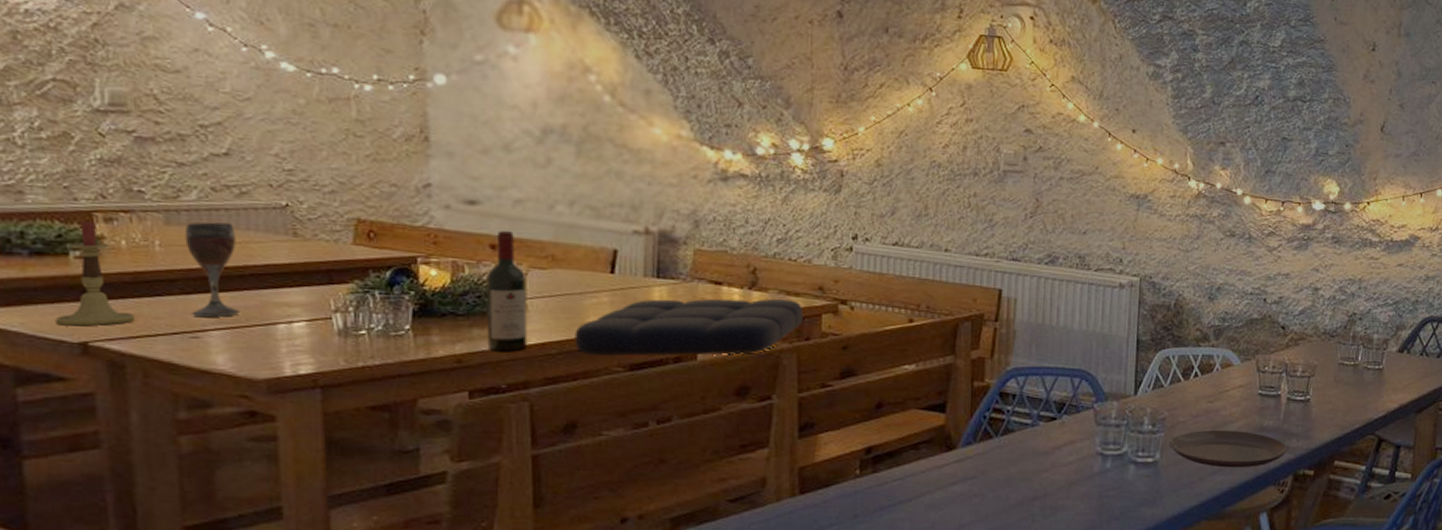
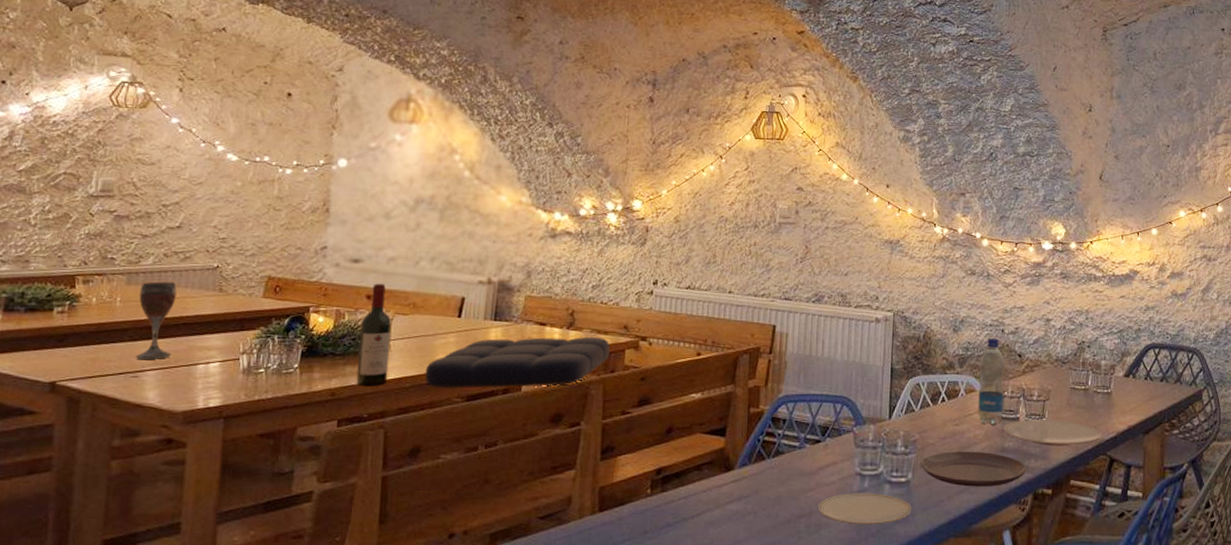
candlestick: present [55,220,136,327] -> none [35,282,94,369]
plate: none [1055,474,1160,508] -> present [818,493,912,525]
bottle: none [1234,308,1267,402] -> present [978,338,1005,425]
plate: none [1263,397,1370,426] -> present [1004,420,1101,446]

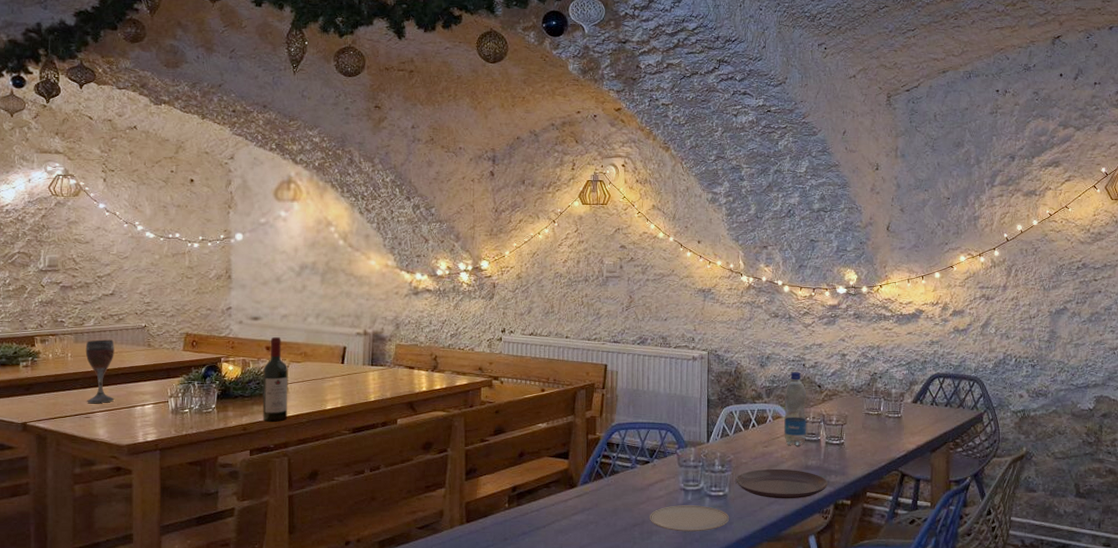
seat cushion: present [425,337,611,388] -> none [317,378,469,422]
plate: present [1004,420,1101,446] -> none [807,441,893,464]

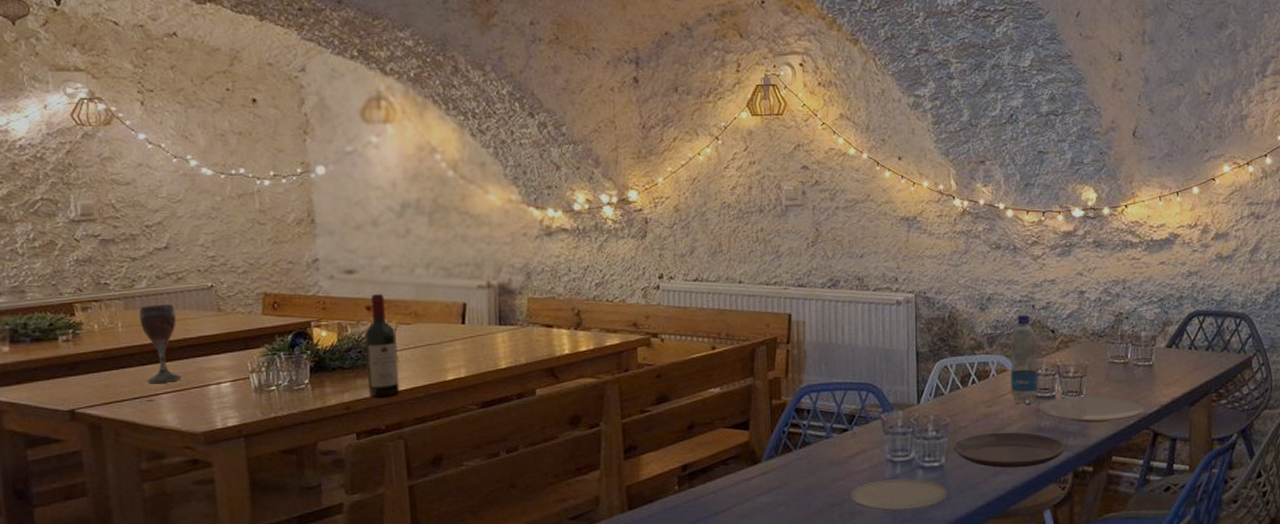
plate: none [807,441,893,464] -> present [1039,396,1144,423]

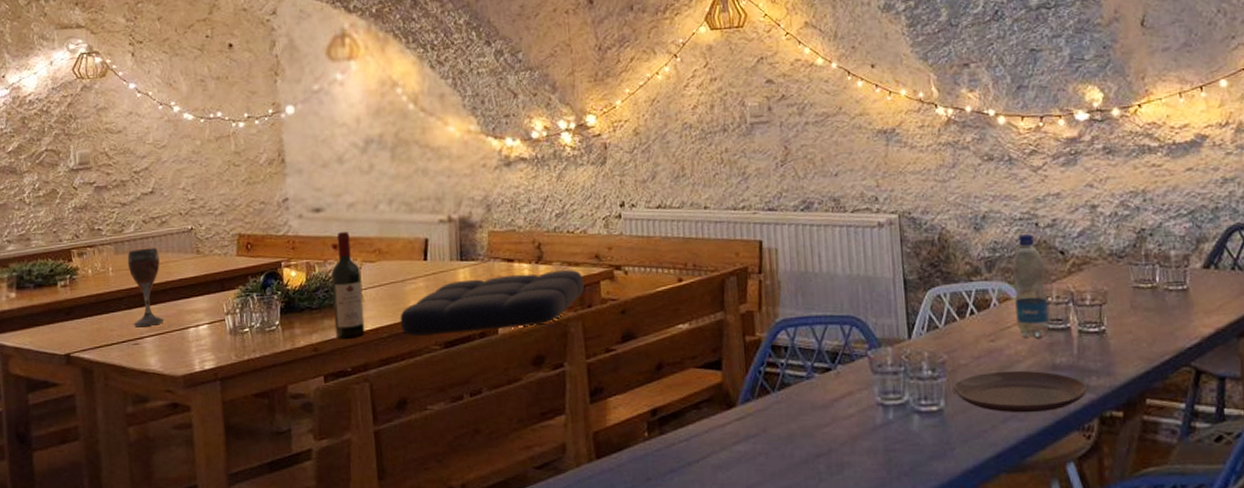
seat cushion: none [436,337,622,396] -> present [400,270,585,336]
plate: present [851,479,948,511] -> none [838,425,950,463]
plate: present [1039,396,1144,423] -> none [1052,327,1181,359]

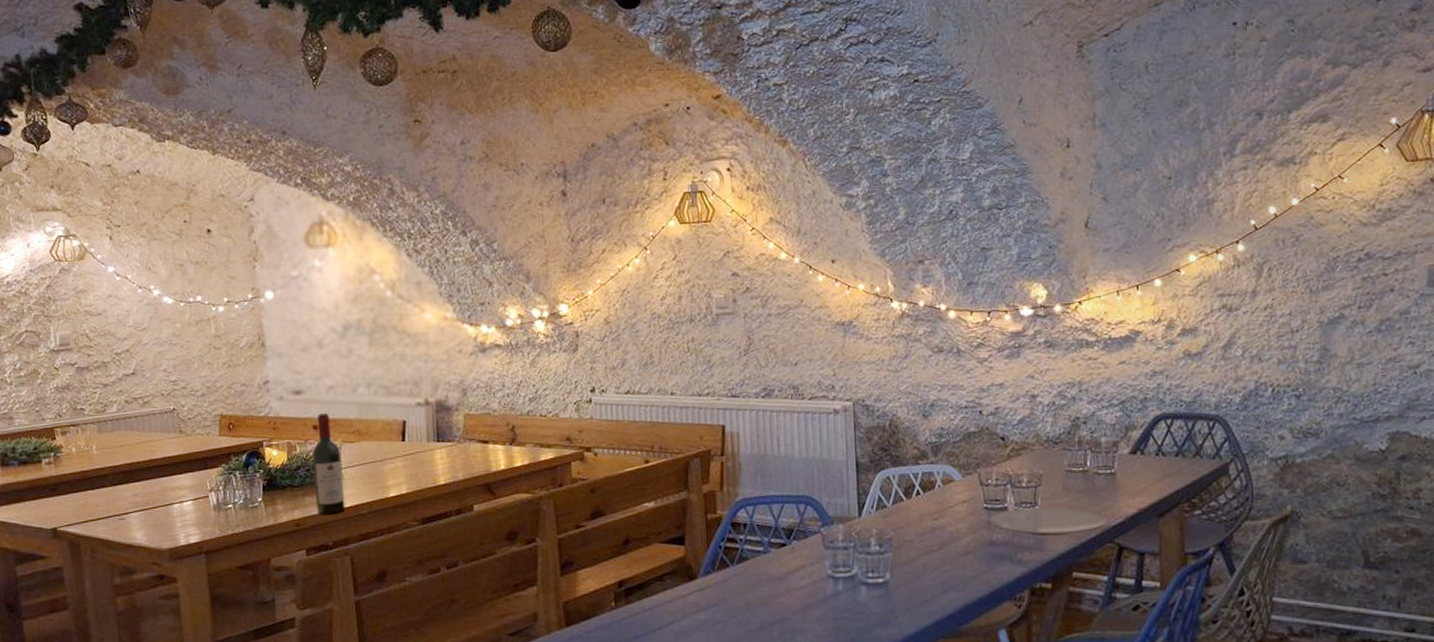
cup: present [127,248,165,326] -> none [110,427,149,502]
seat cushion: present [400,270,585,336] -> none [379,451,556,513]
plate: present [953,370,1088,413] -> none [898,546,1021,585]
bottle: present [1012,234,1050,338] -> none [957,421,988,517]
plate: none [1052,327,1181,359] -> present [990,507,1106,536]

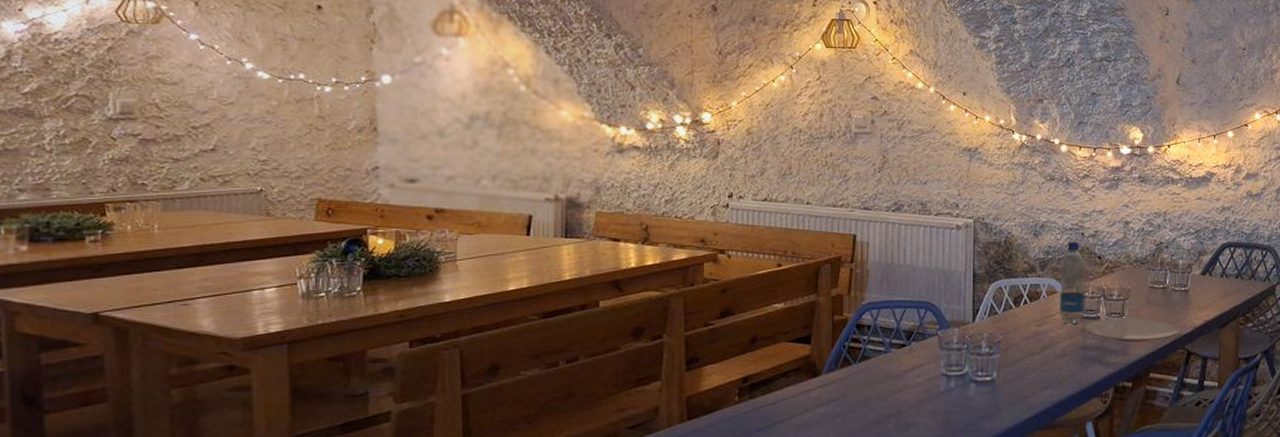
wine bottle: present [312,413,346,516] -> none [424,204,458,308]
bottle: none [957,421,988,517] -> present [1059,242,1086,324]

